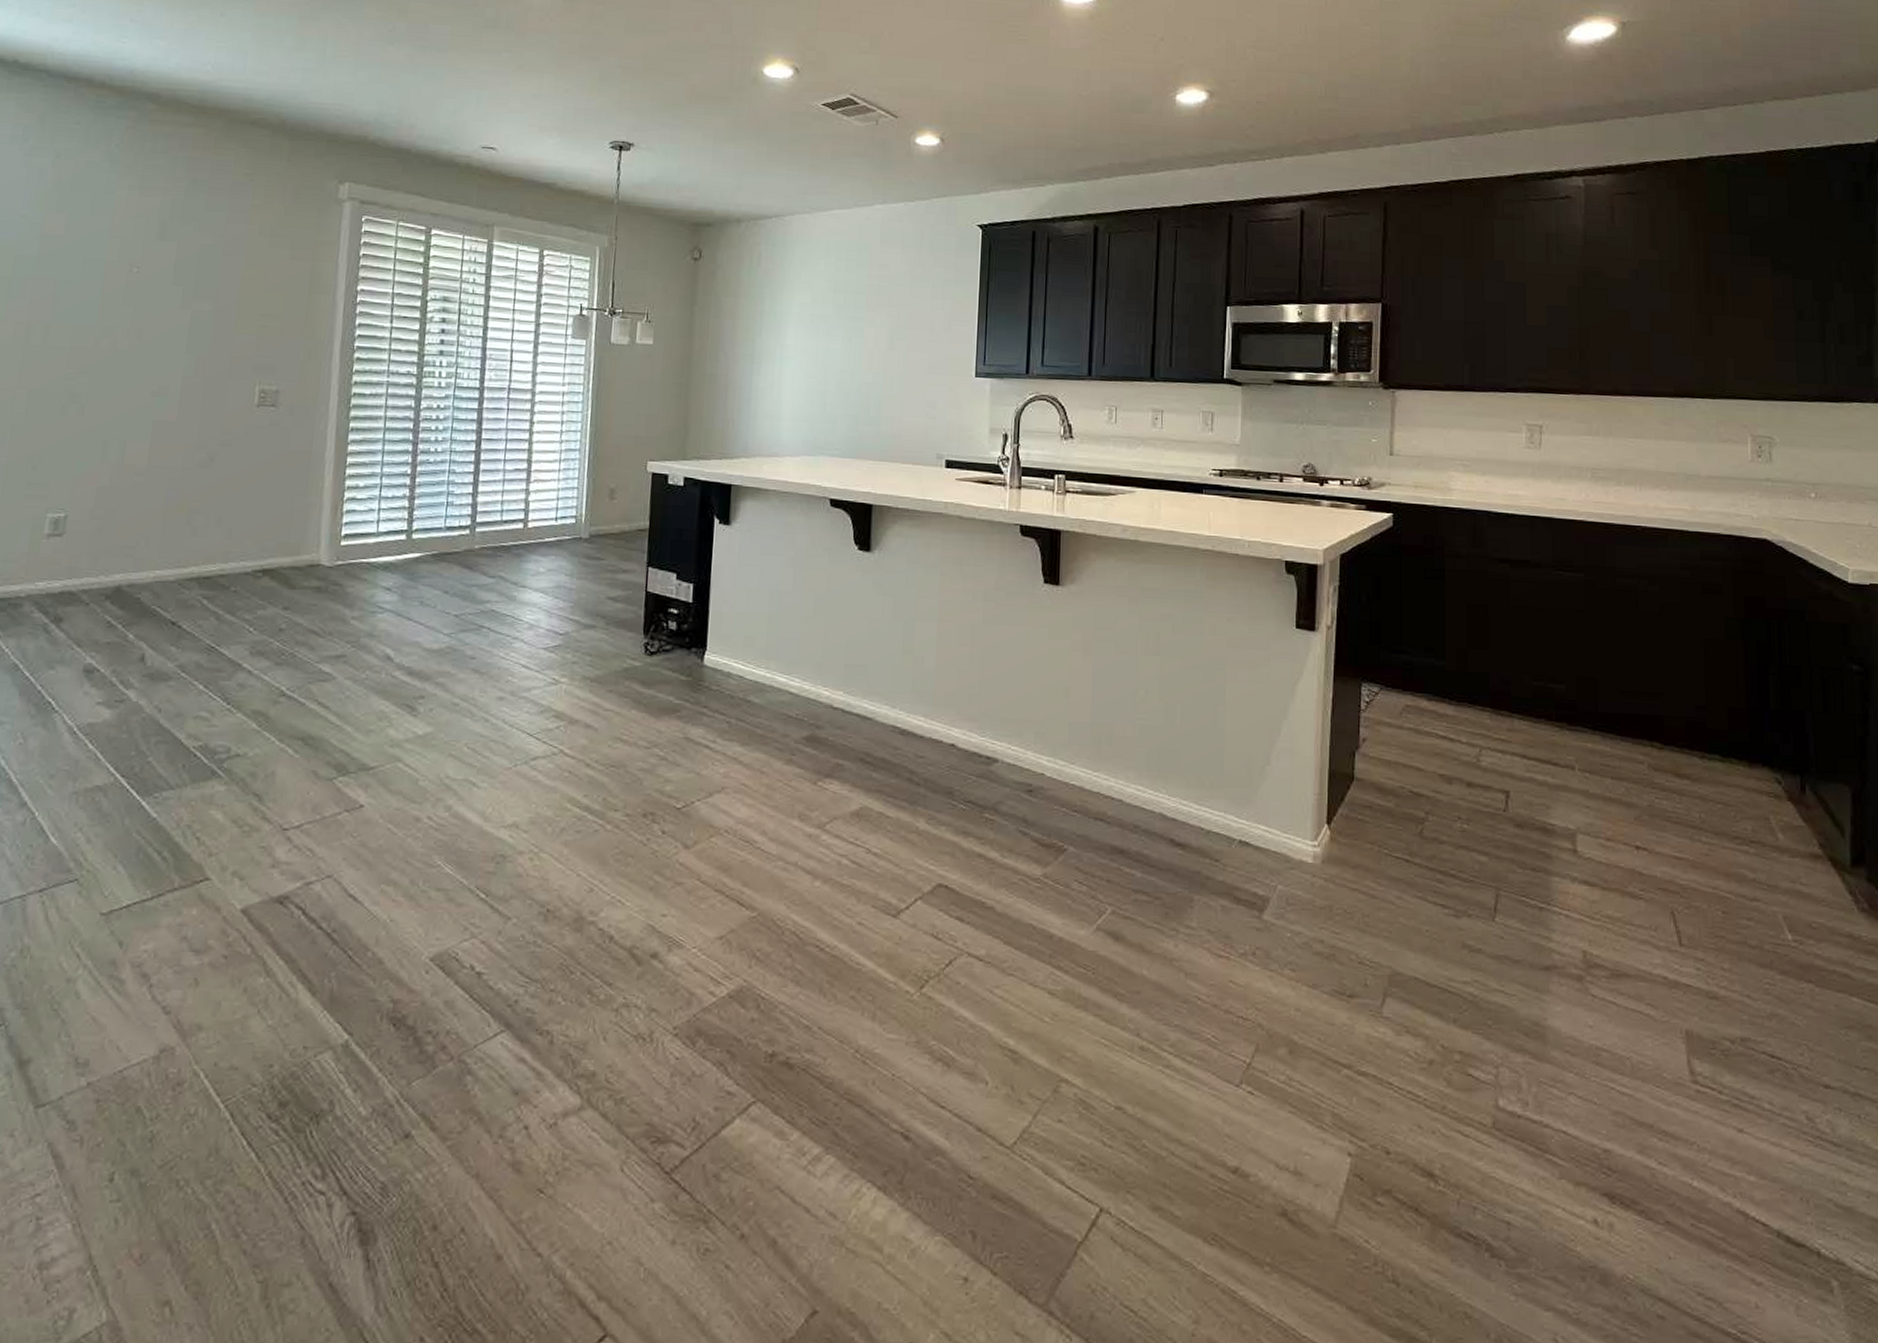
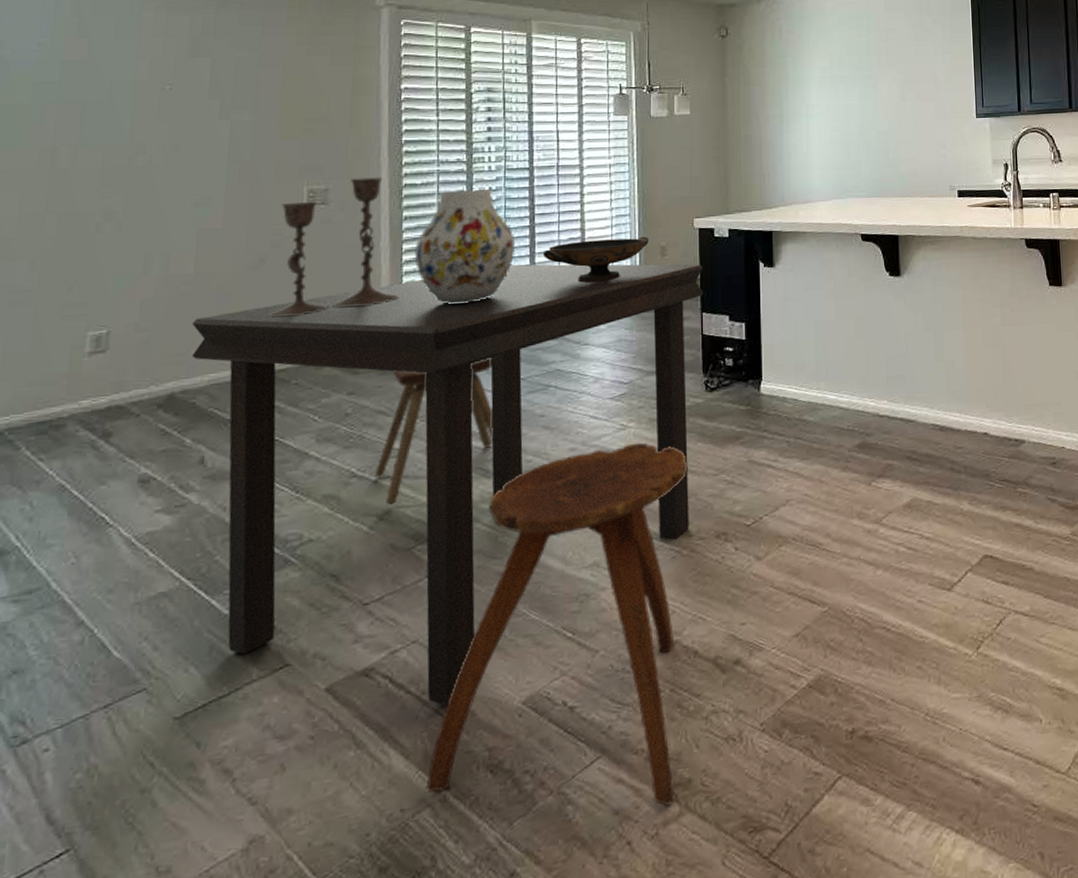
dining table: none [140,490,653,948] -> present [192,264,704,706]
candlestick: none [213,381,340,521] -> present [268,177,399,318]
music stool: none [303,588,427,731] -> present [375,358,494,506]
stool: none [330,700,619,1096] -> present [427,442,688,806]
vase: none [357,405,459,527] -> present [414,189,515,304]
decorative bowl: none [486,473,598,520] -> present [542,236,649,282]

